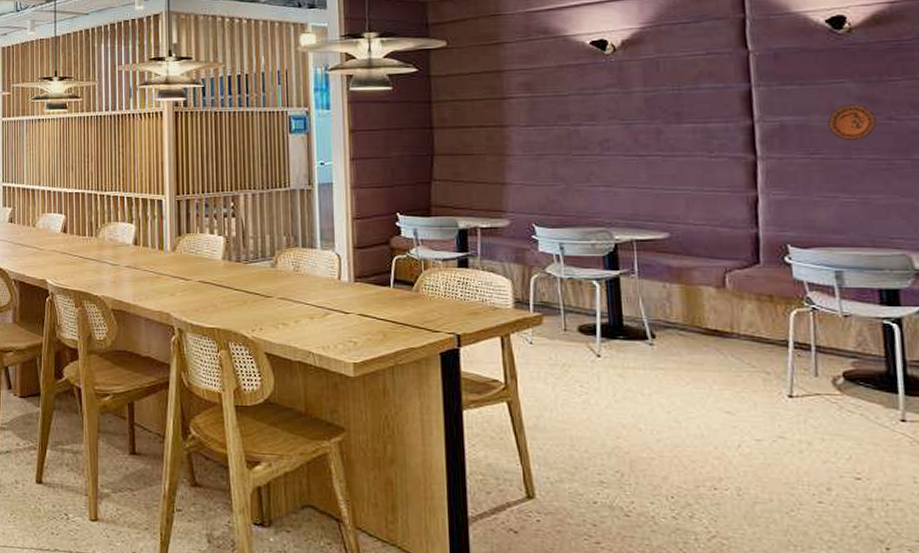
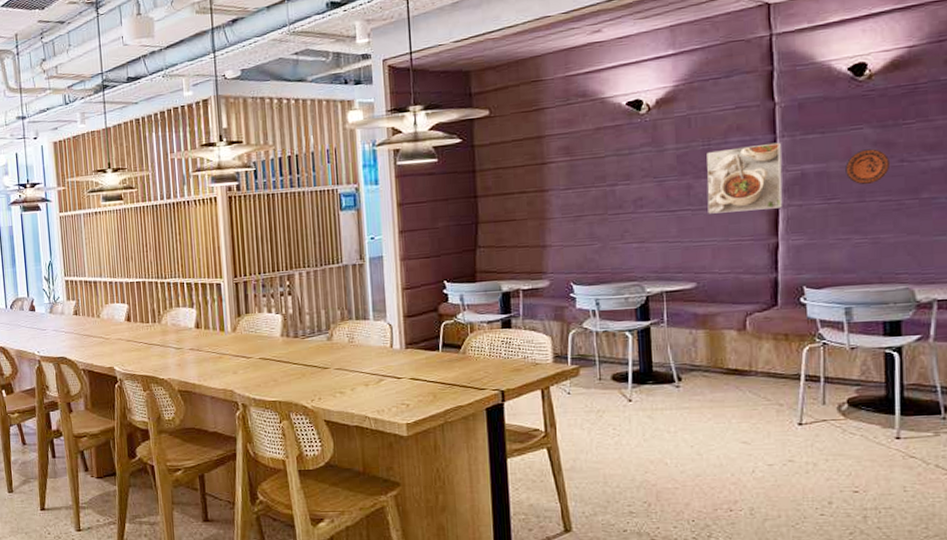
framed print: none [677,91,761,161] -> present [707,142,783,214]

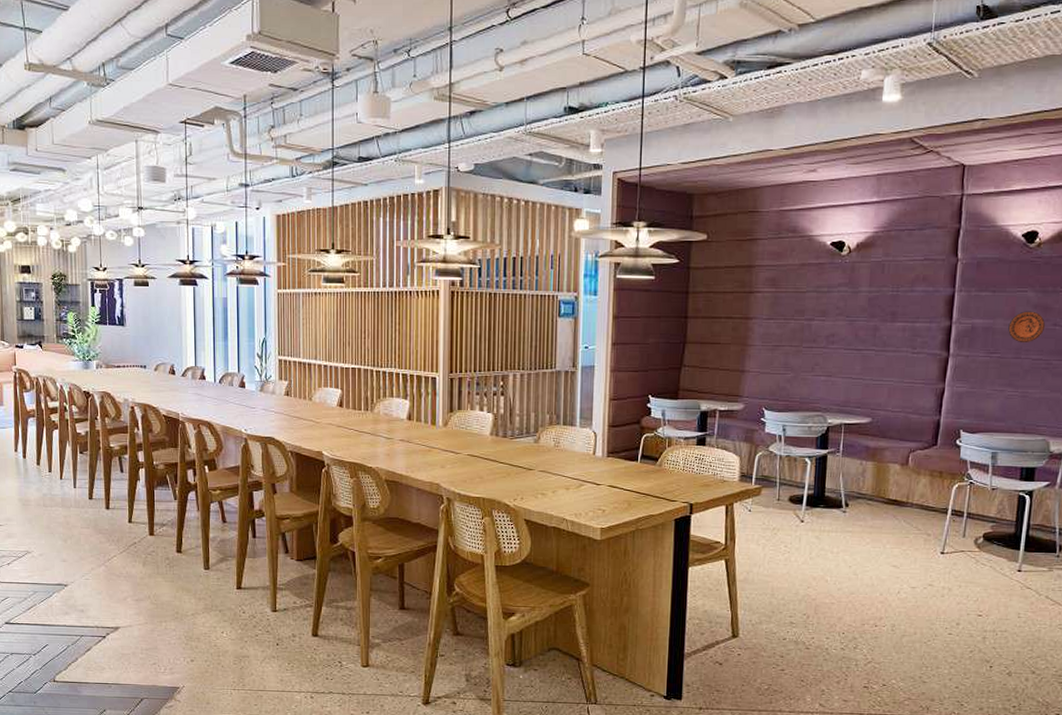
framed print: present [707,142,783,214] -> none [889,296,958,357]

